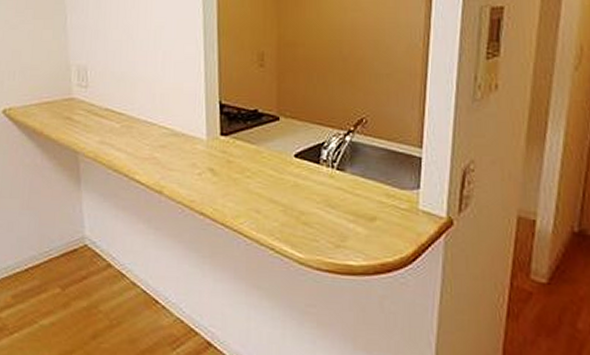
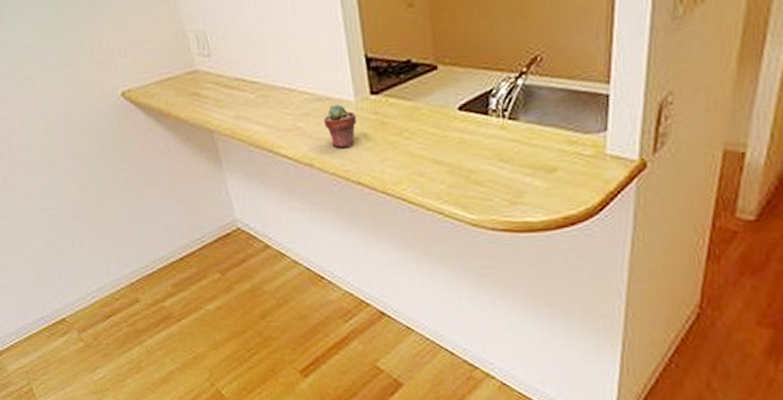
potted succulent: none [177,140,206,180] -> present [323,104,357,149]

